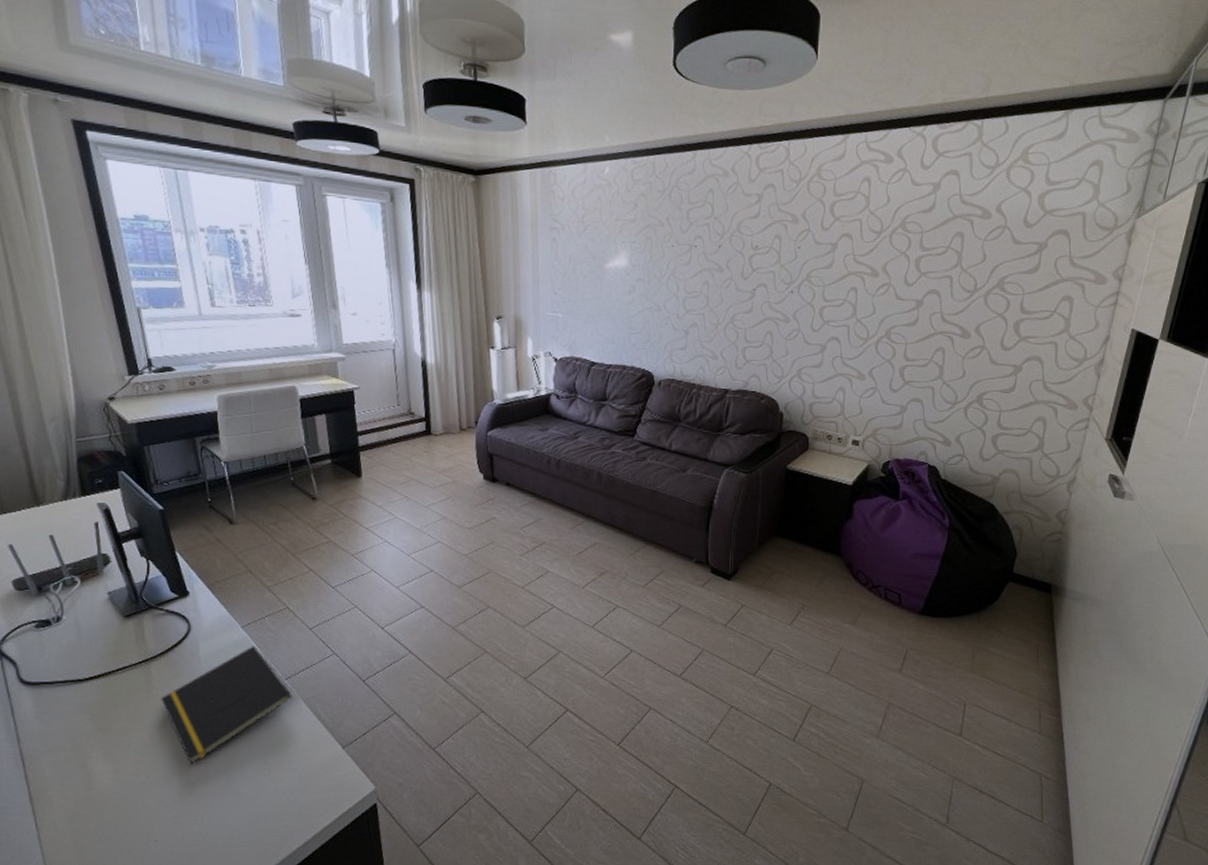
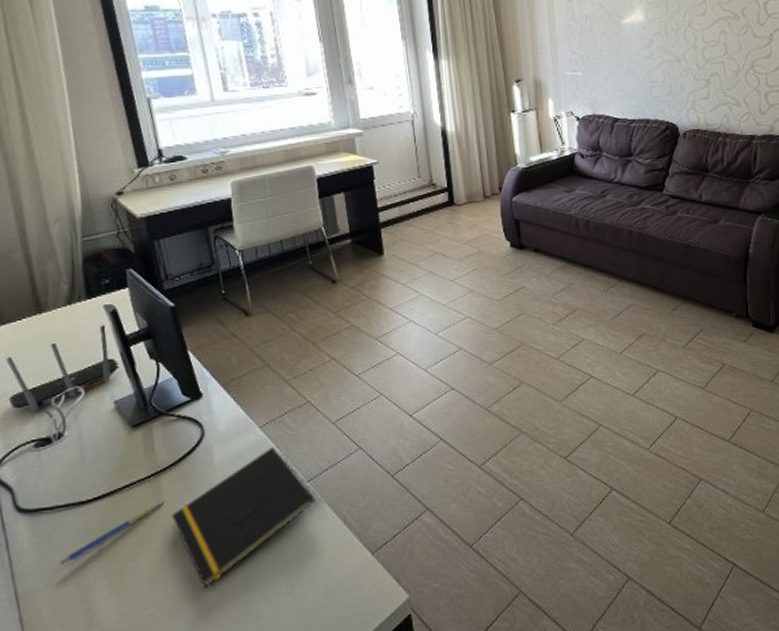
pen: none [60,686,153,733] -> present [59,501,163,565]

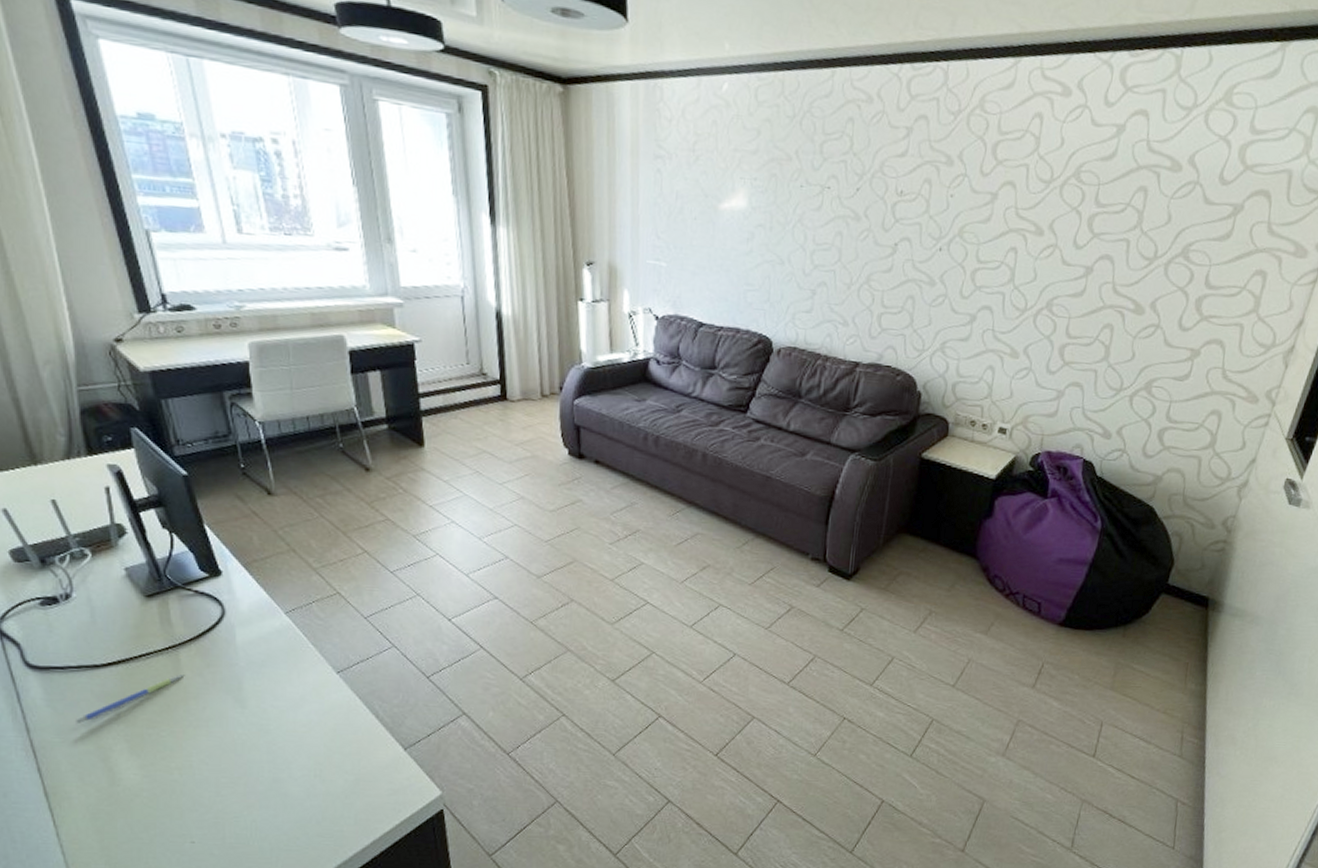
notepad: present [172,447,315,588] -> none [193,634,345,762]

